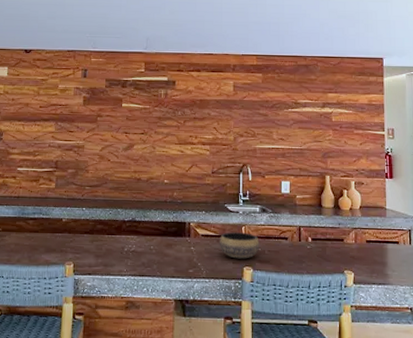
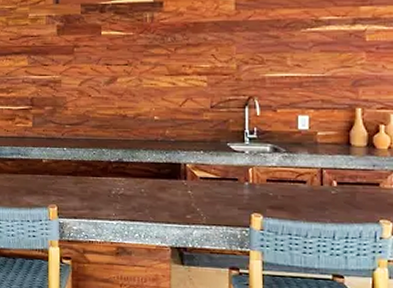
bowl: present [219,232,260,259] -> none [221,174,271,205]

